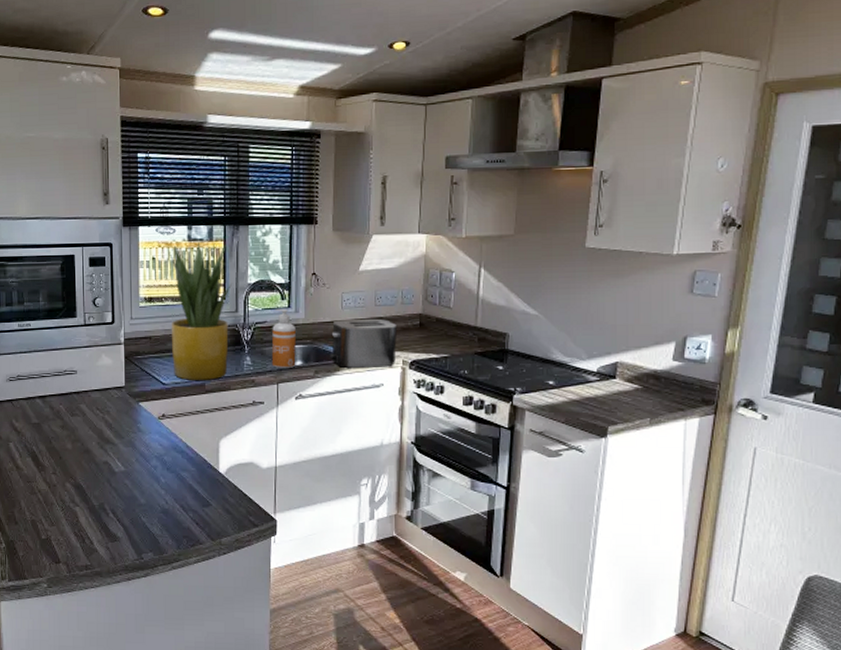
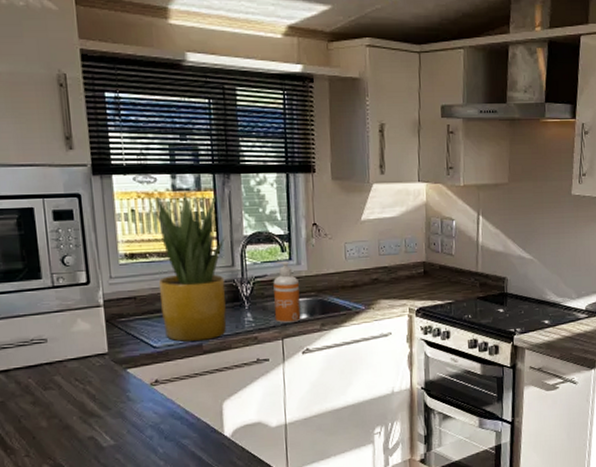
toaster: present [330,318,397,370] -> none [336,268,403,321]

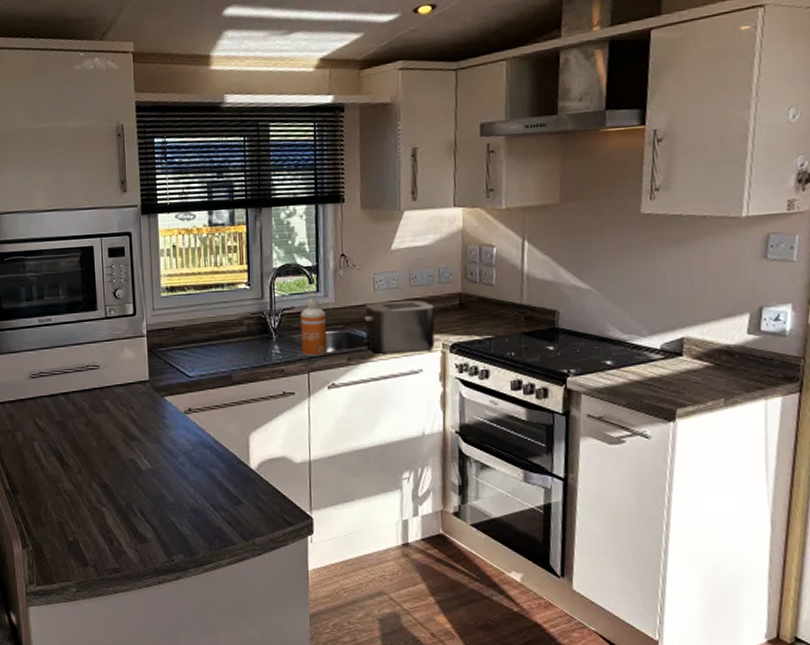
planter: present [148,192,227,342] -> none [187,227,256,372]
toaster: none [336,268,403,321] -> present [363,300,435,356]

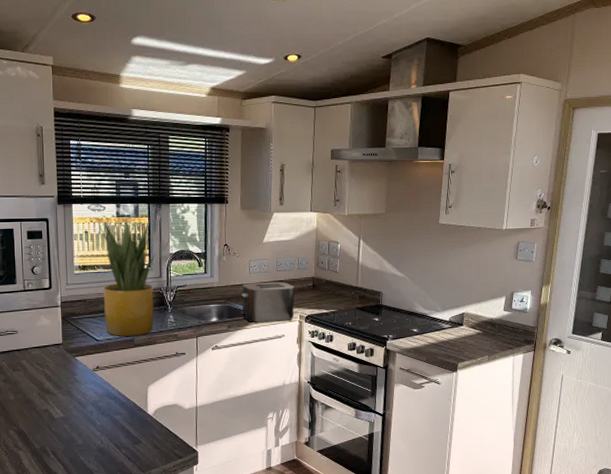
planter: none [187,227,256,372] -> present [98,218,156,336]
soap dispenser: present [300,293,327,357] -> none [191,274,212,325]

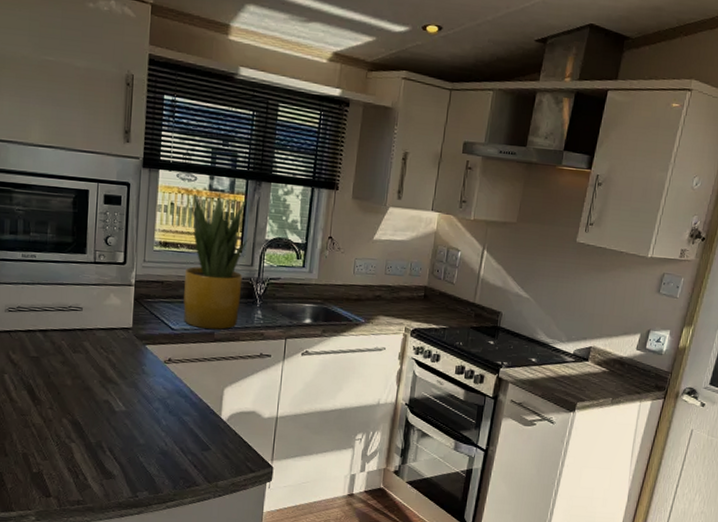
toaster: present [240,281,295,324] -> none [338,284,403,334]

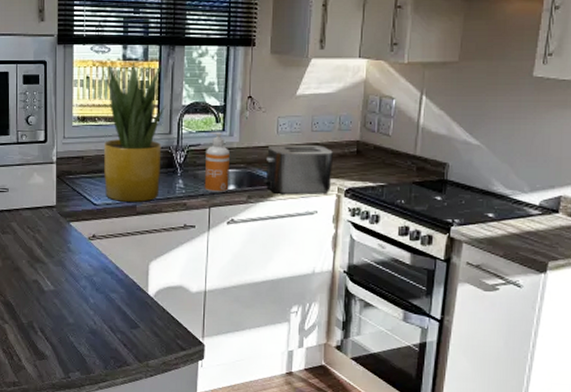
soap dispenser: none [281,266,308,326] -> present [204,131,230,193]
toaster: none [338,284,403,334] -> present [264,144,333,196]

